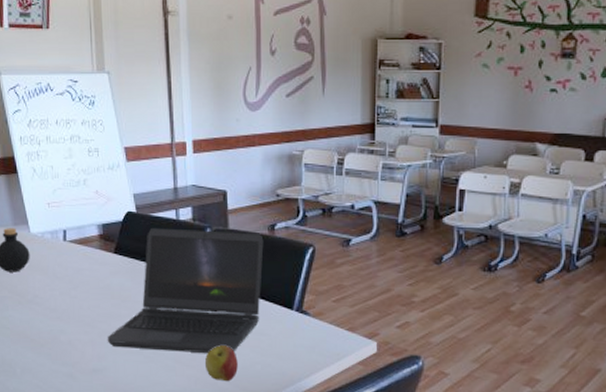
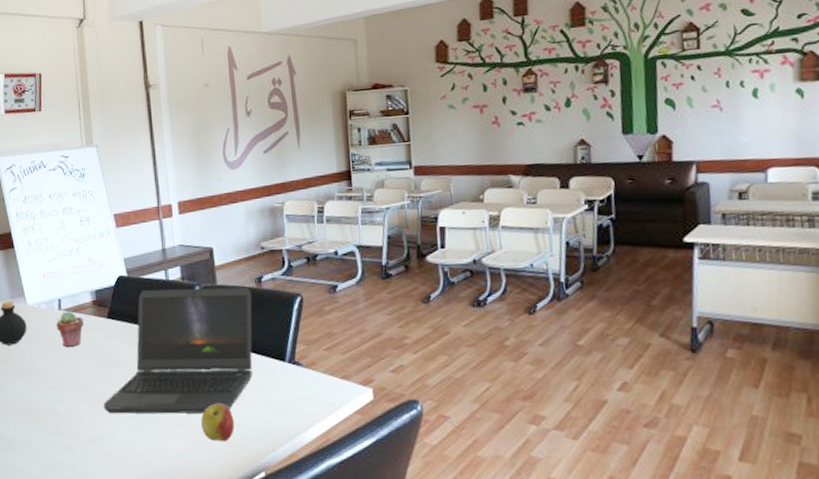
potted succulent: none [61,243,90,279] -> present [56,311,84,347]

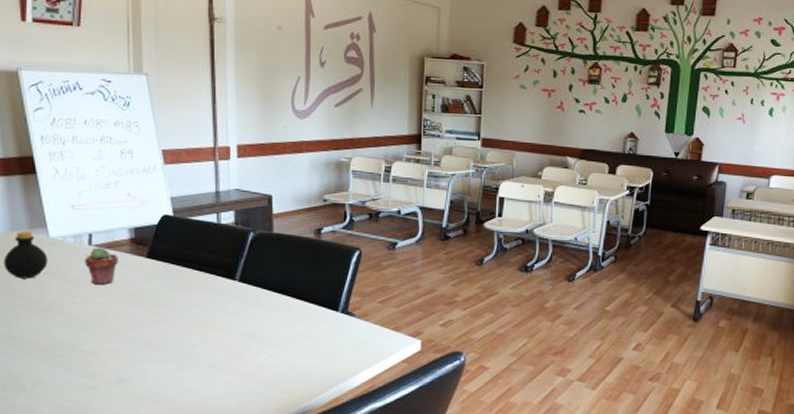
laptop computer: present [104,287,253,414] -> none [137,231,310,357]
apple: present [200,404,234,442] -> none [244,349,280,385]

